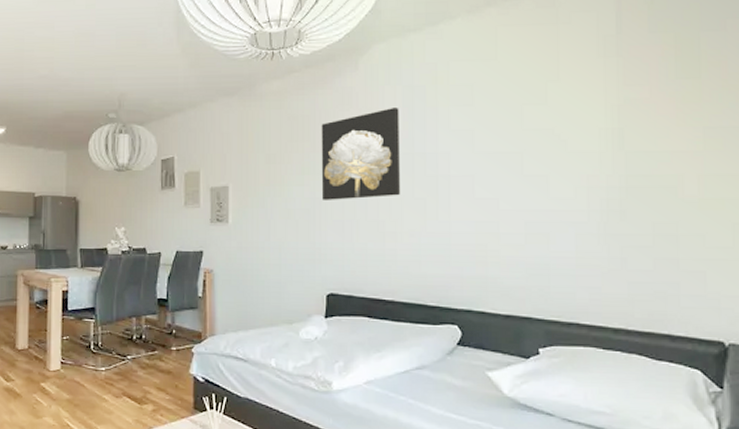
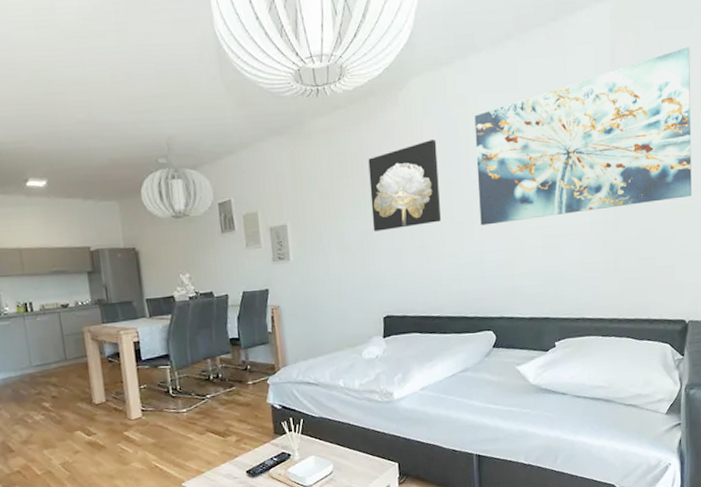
wall art: none [445,16,729,203] -> present [474,47,691,226]

